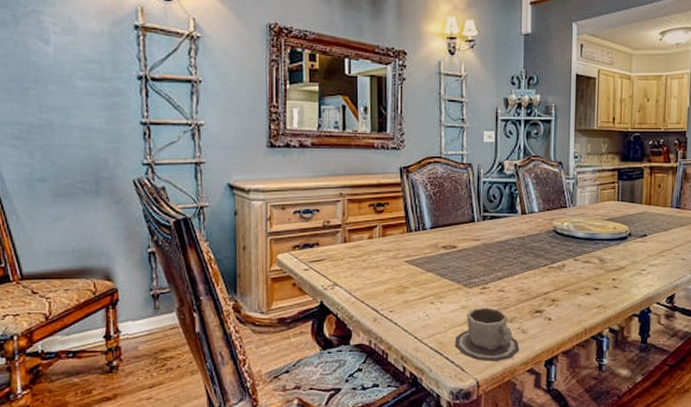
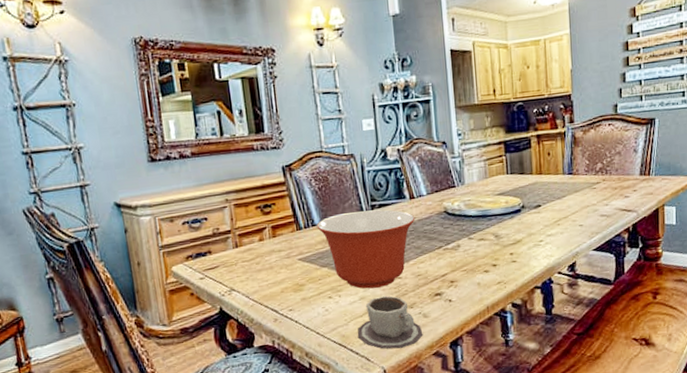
mixing bowl: none [427,220,525,298] -> present [316,209,415,289]

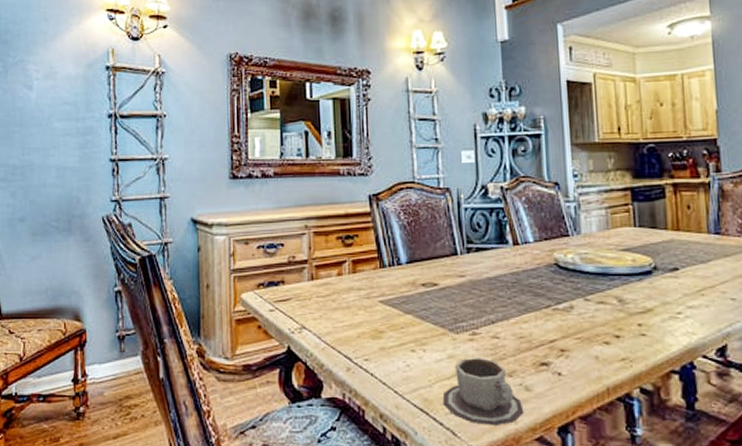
mixing bowl: present [316,209,415,289] -> none [402,253,519,346]

